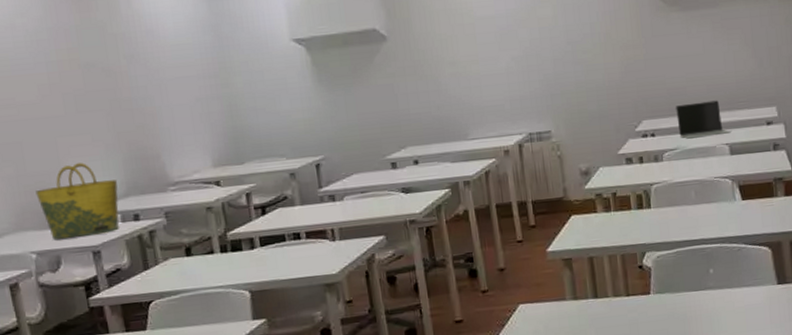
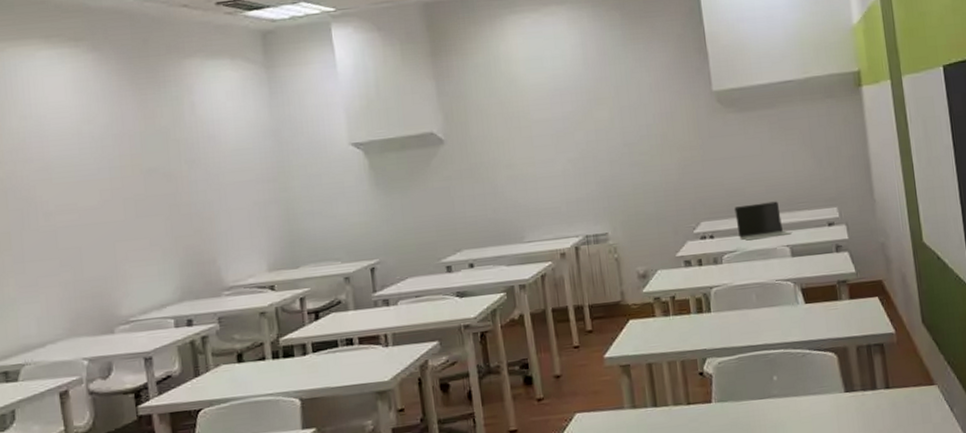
tote bag: present [35,163,119,239] -> none [91,267,173,345]

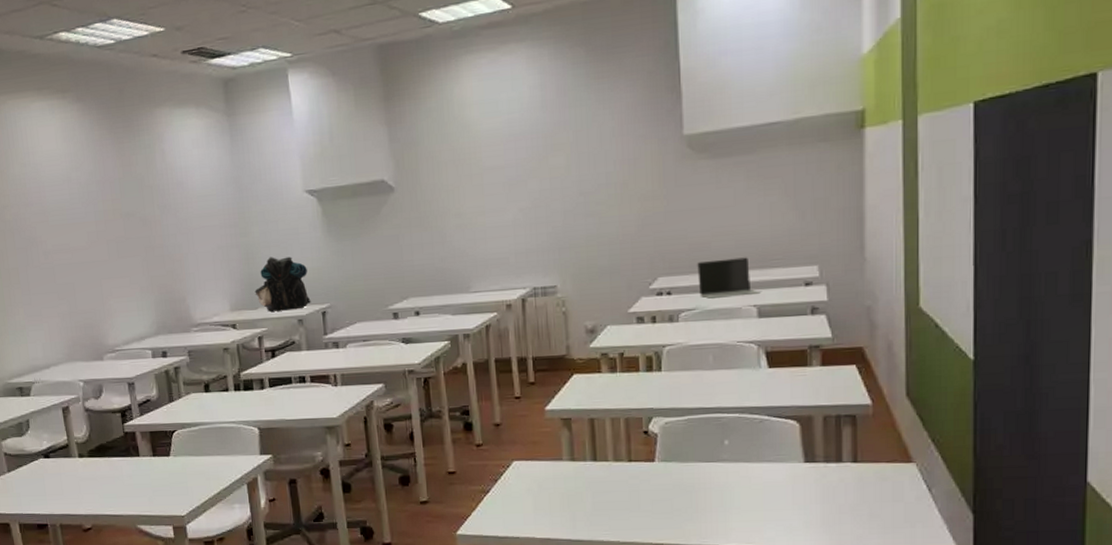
backpack: none [295,211,358,270] -> present [254,256,311,312]

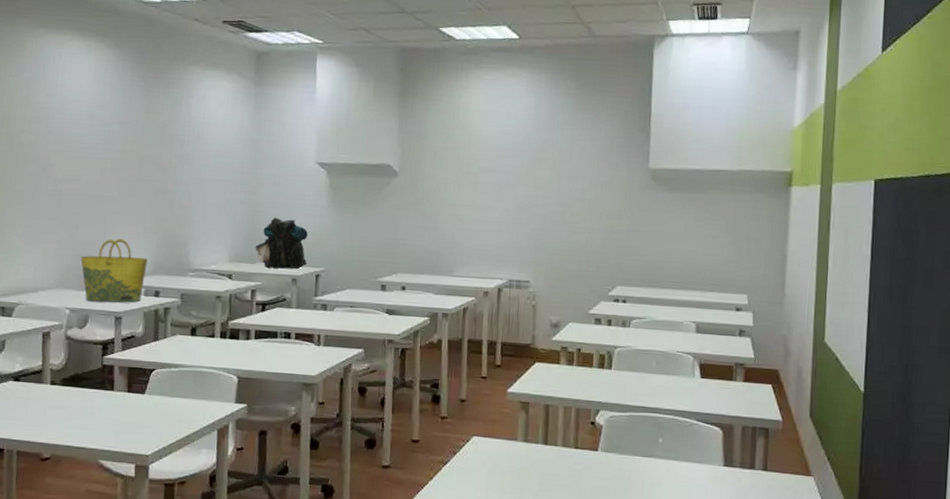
tote bag: none [84,303,150,370] -> present [80,239,147,303]
laptop: present [697,257,761,299] -> none [649,278,700,313]

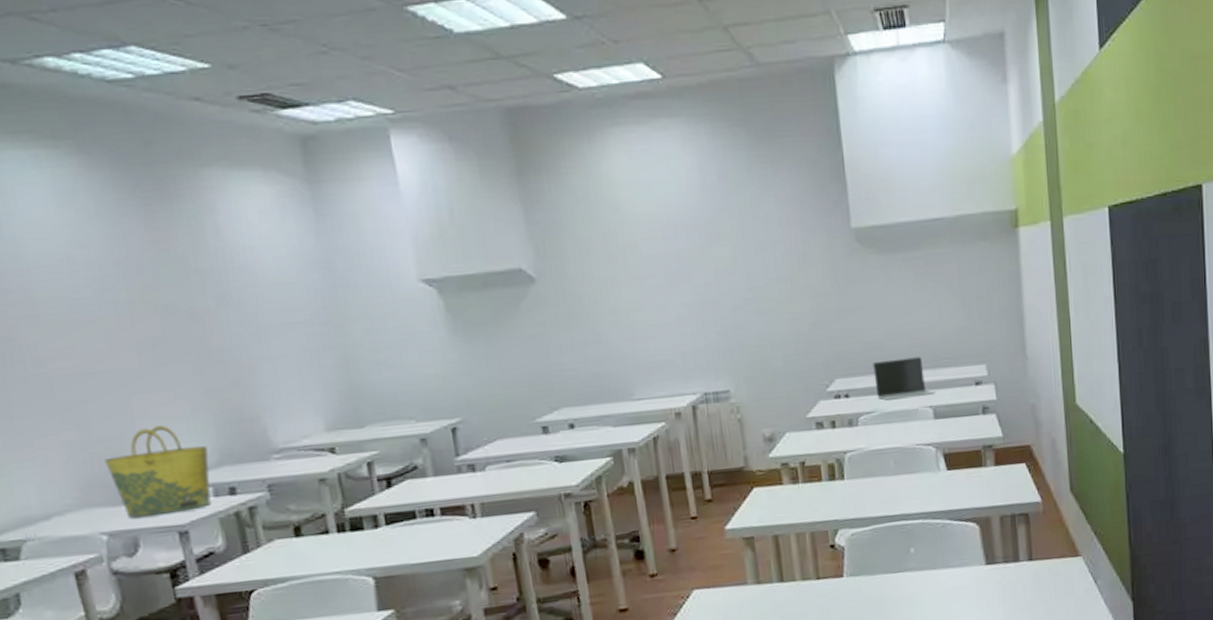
backpack: present [255,217,308,269] -> none [358,361,436,430]
laptop: none [649,278,700,313] -> present [873,357,935,401]

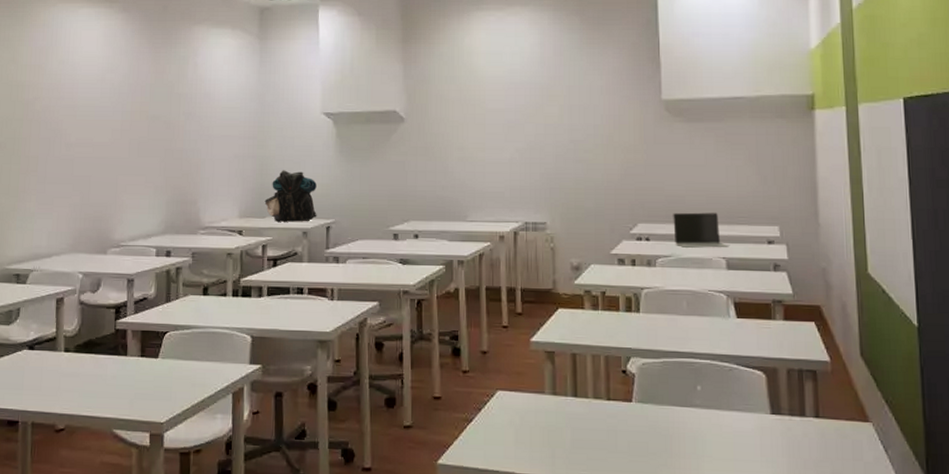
tote bag: present [105,425,211,518] -> none [93,200,158,264]
backpack: none [358,361,436,430] -> present [264,170,317,222]

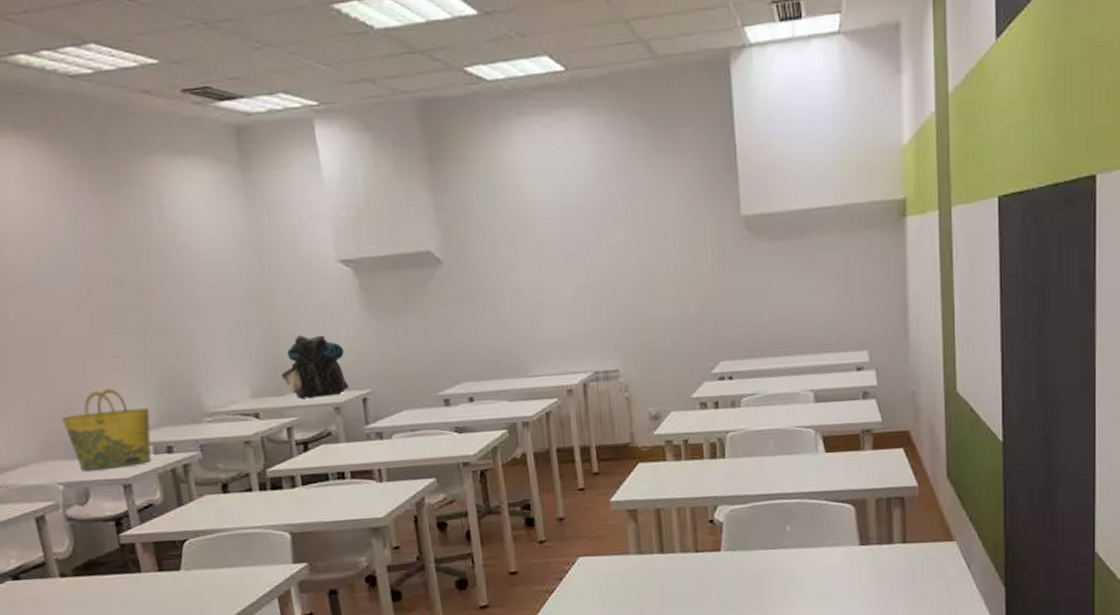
tote bag: none [93,200,158,264] -> present [62,388,151,470]
laptop: present [673,212,729,248] -> none [757,342,817,383]

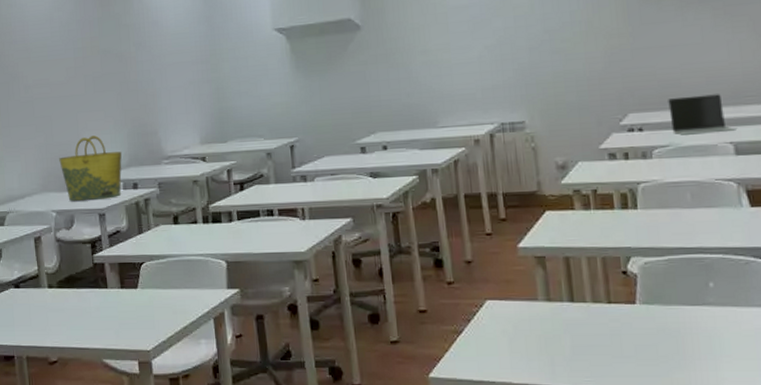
backpack: present [281,335,349,398] -> none [224,92,279,145]
laptop: none [757,342,817,383] -> present [668,94,736,135]

